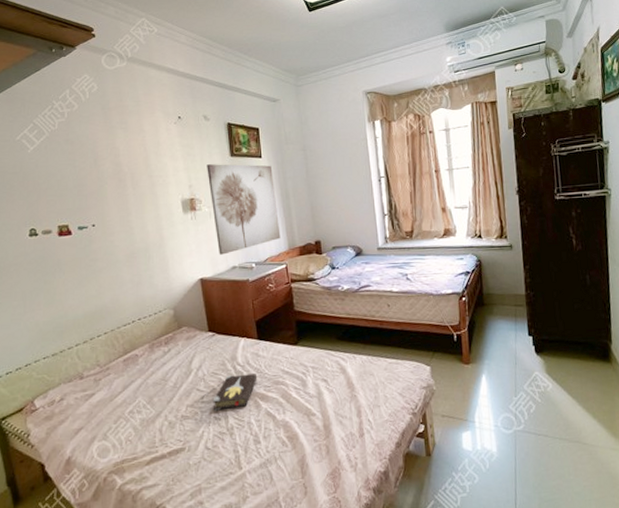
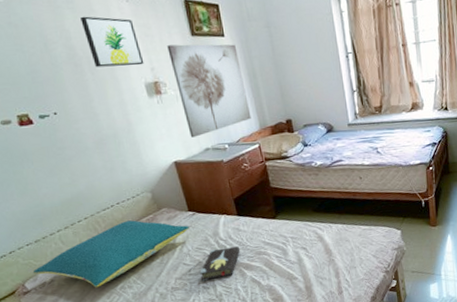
pillow: none [44,338,208,410] -> present [32,220,190,288]
wall art: none [131,136,183,183] -> present [80,16,144,68]

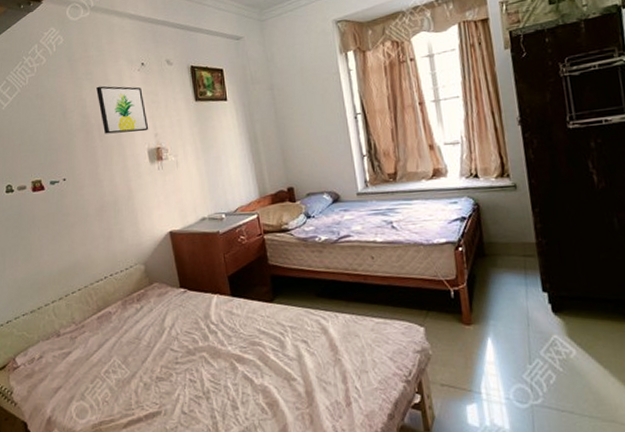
pillow: present [32,220,190,288] -> none [24,294,181,369]
wall art: present [167,44,251,138] -> none [171,108,251,206]
hardback book: present [199,246,241,282] -> none [187,333,233,373]

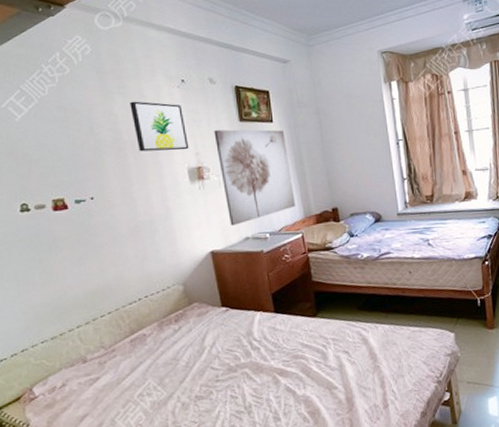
wall art: none [171,108,251,206] -> present [214,129,296,226]

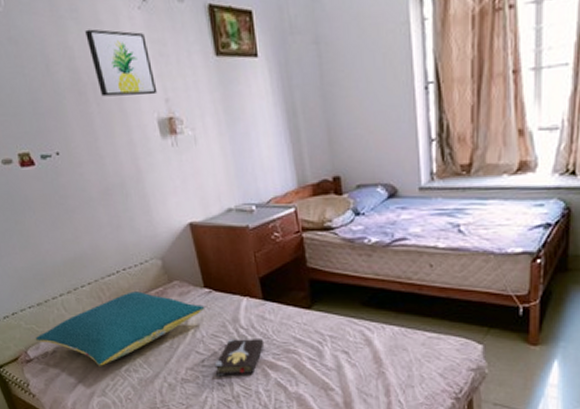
pillow: none [43,316,222,395] -> present [35,291,205,366]
wall art: present [214,129,296,226] -> none [185,67,287,194]
hardback book: none [228,348,275,390] -> present [214,339,265,377]

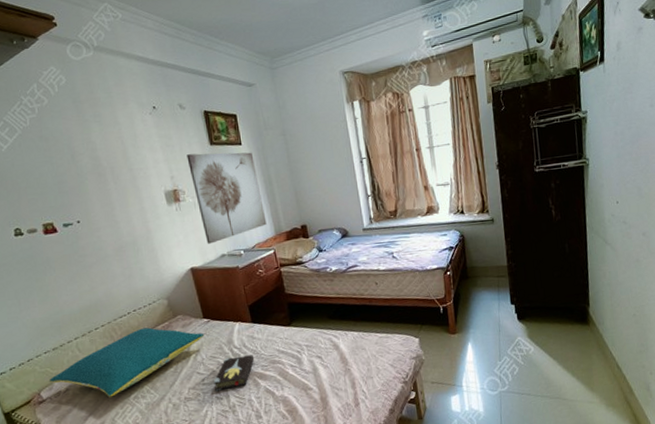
wall art: present [85,29,158,97] -> none [106,128,165,177]
wall art: none [185,67,287,194] -> present [187,152,267,244]

